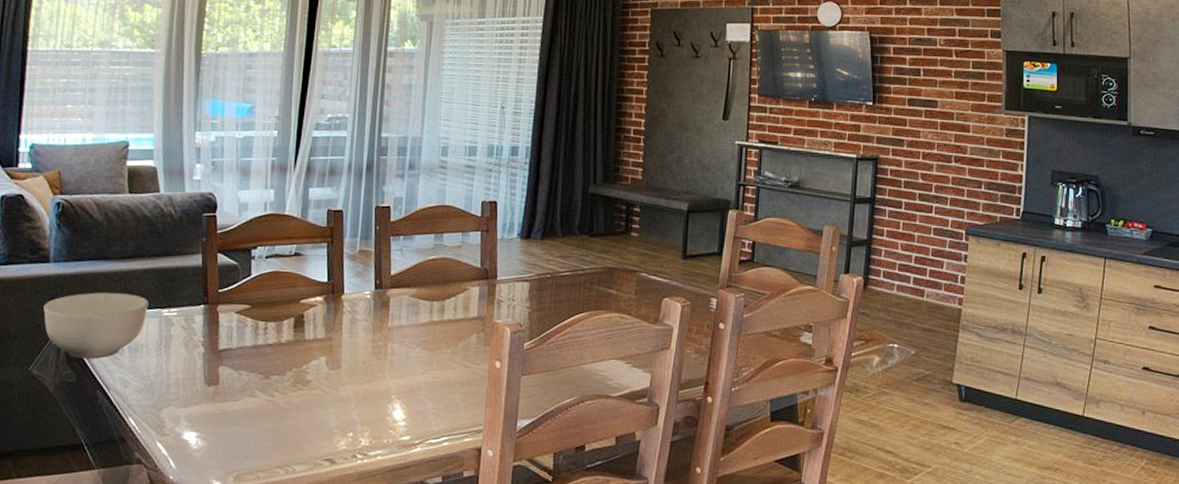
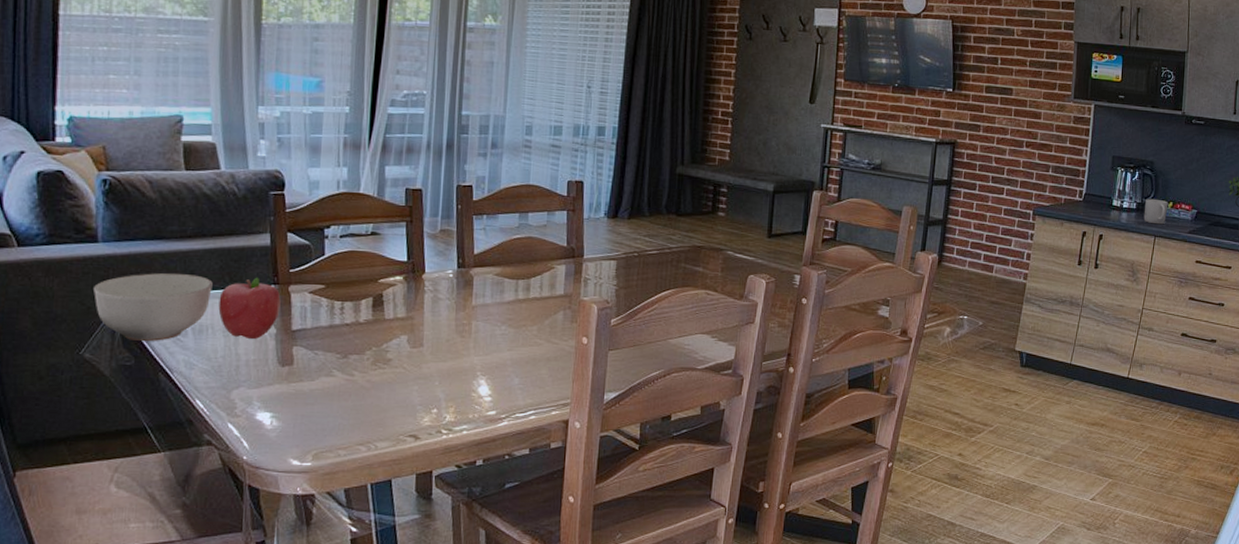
fruit: none [152,297,210,358] -> present [218,277,281,339]
mug: none [1091,216,1118,245] -> present [1143,198,1168,225]

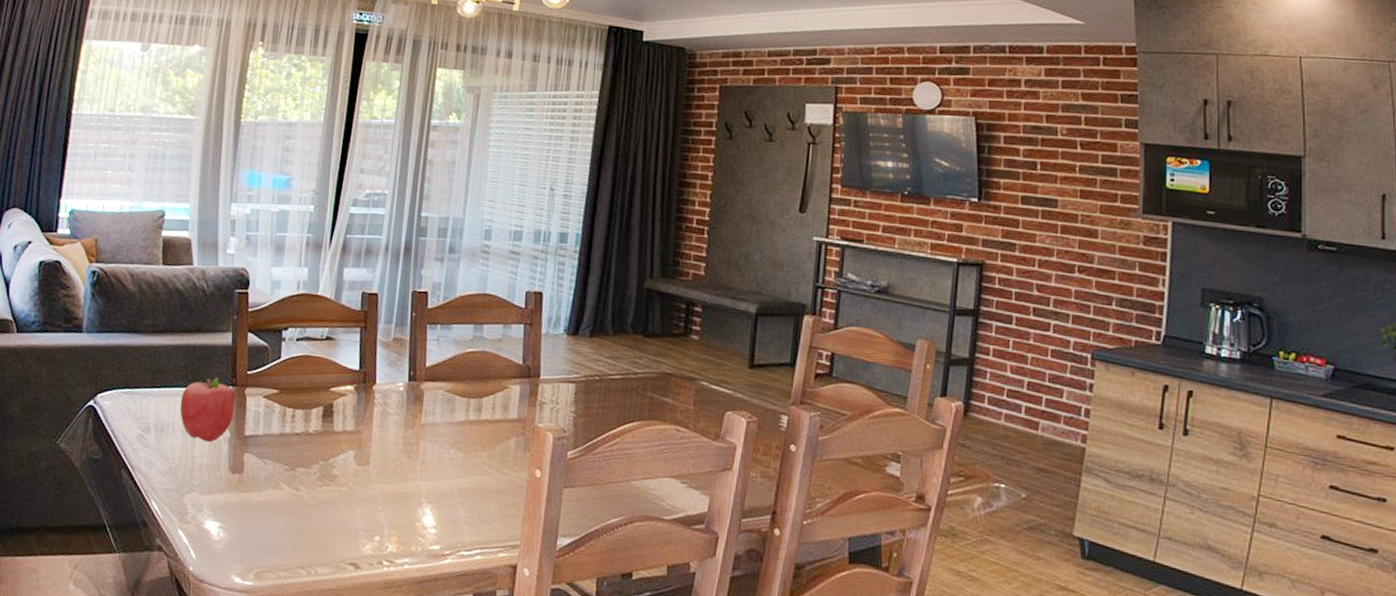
bowl: present [94,272,213,341] -> none [74,366,177,436]
mug: present [1143,198,1168,225] -> none [1252,346,1289,383]

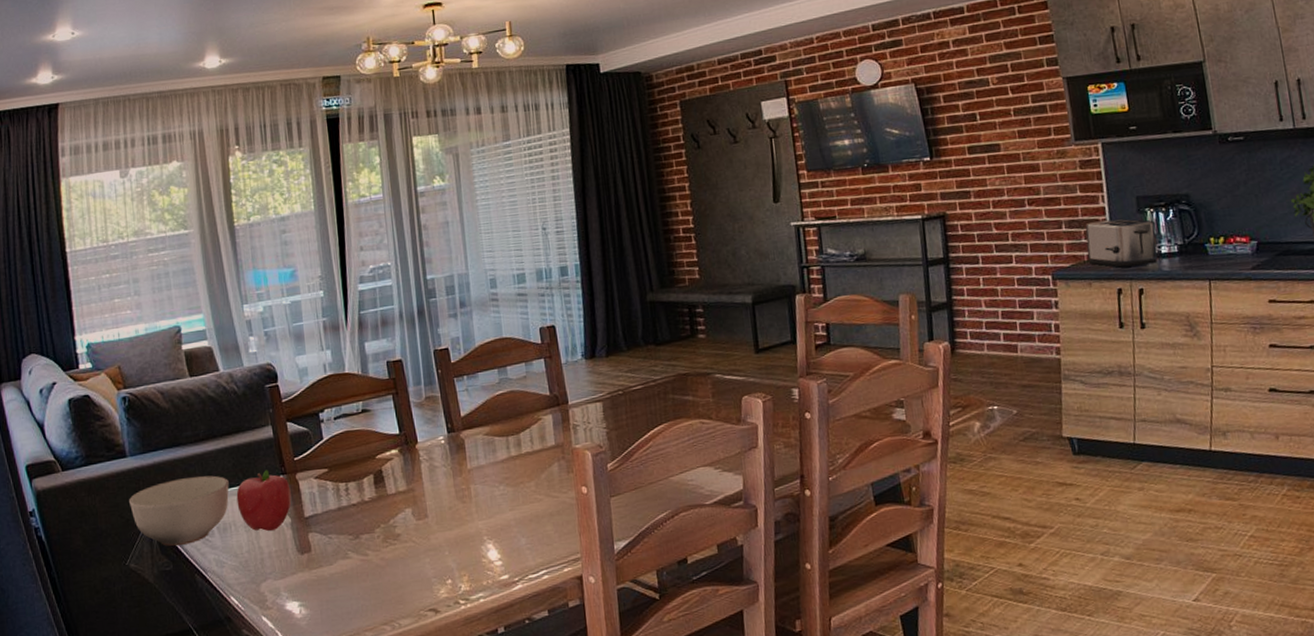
bowl: none [74,366,177,436] -> present [129,475,229,546]
toaster: none [1135,305,1220,367] -> present [1085,218,1158,268]

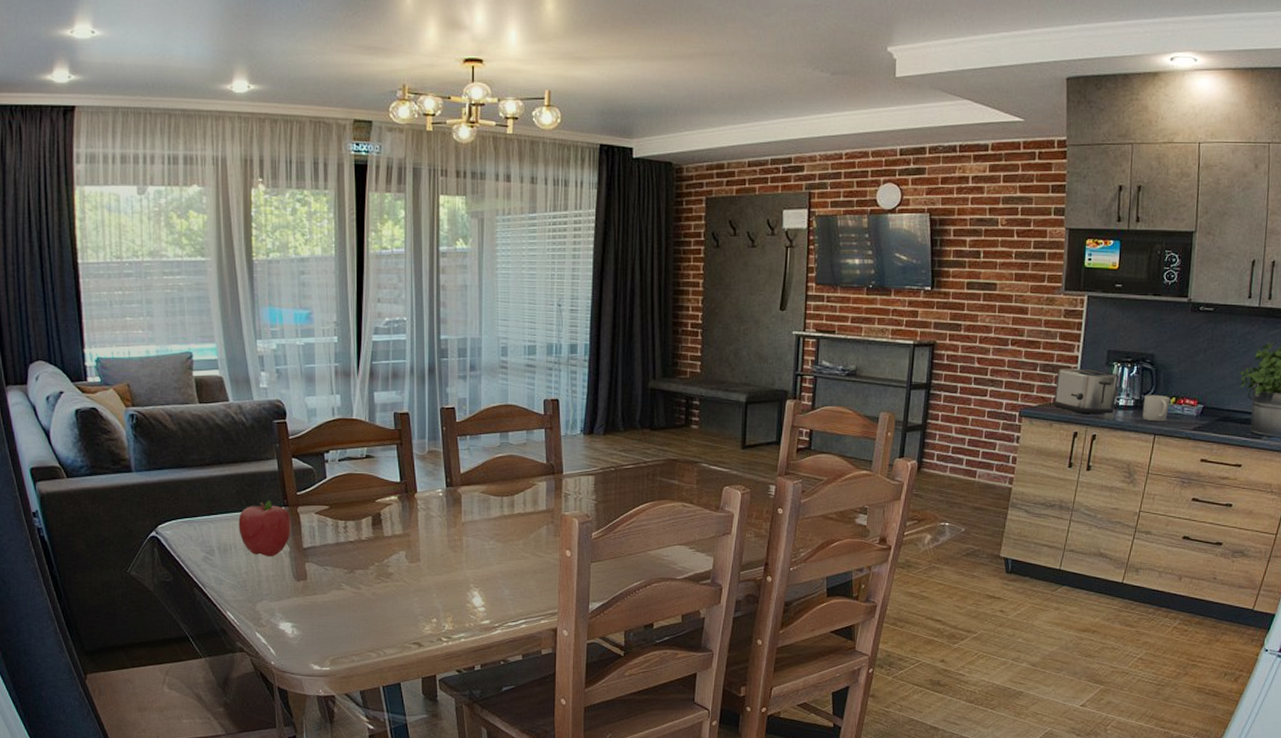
bowl: present [129,475,229,546] -> none [133,498,232,560]
mug: none [1188,236,1220,266] -> present [1142,394,1171,422]

